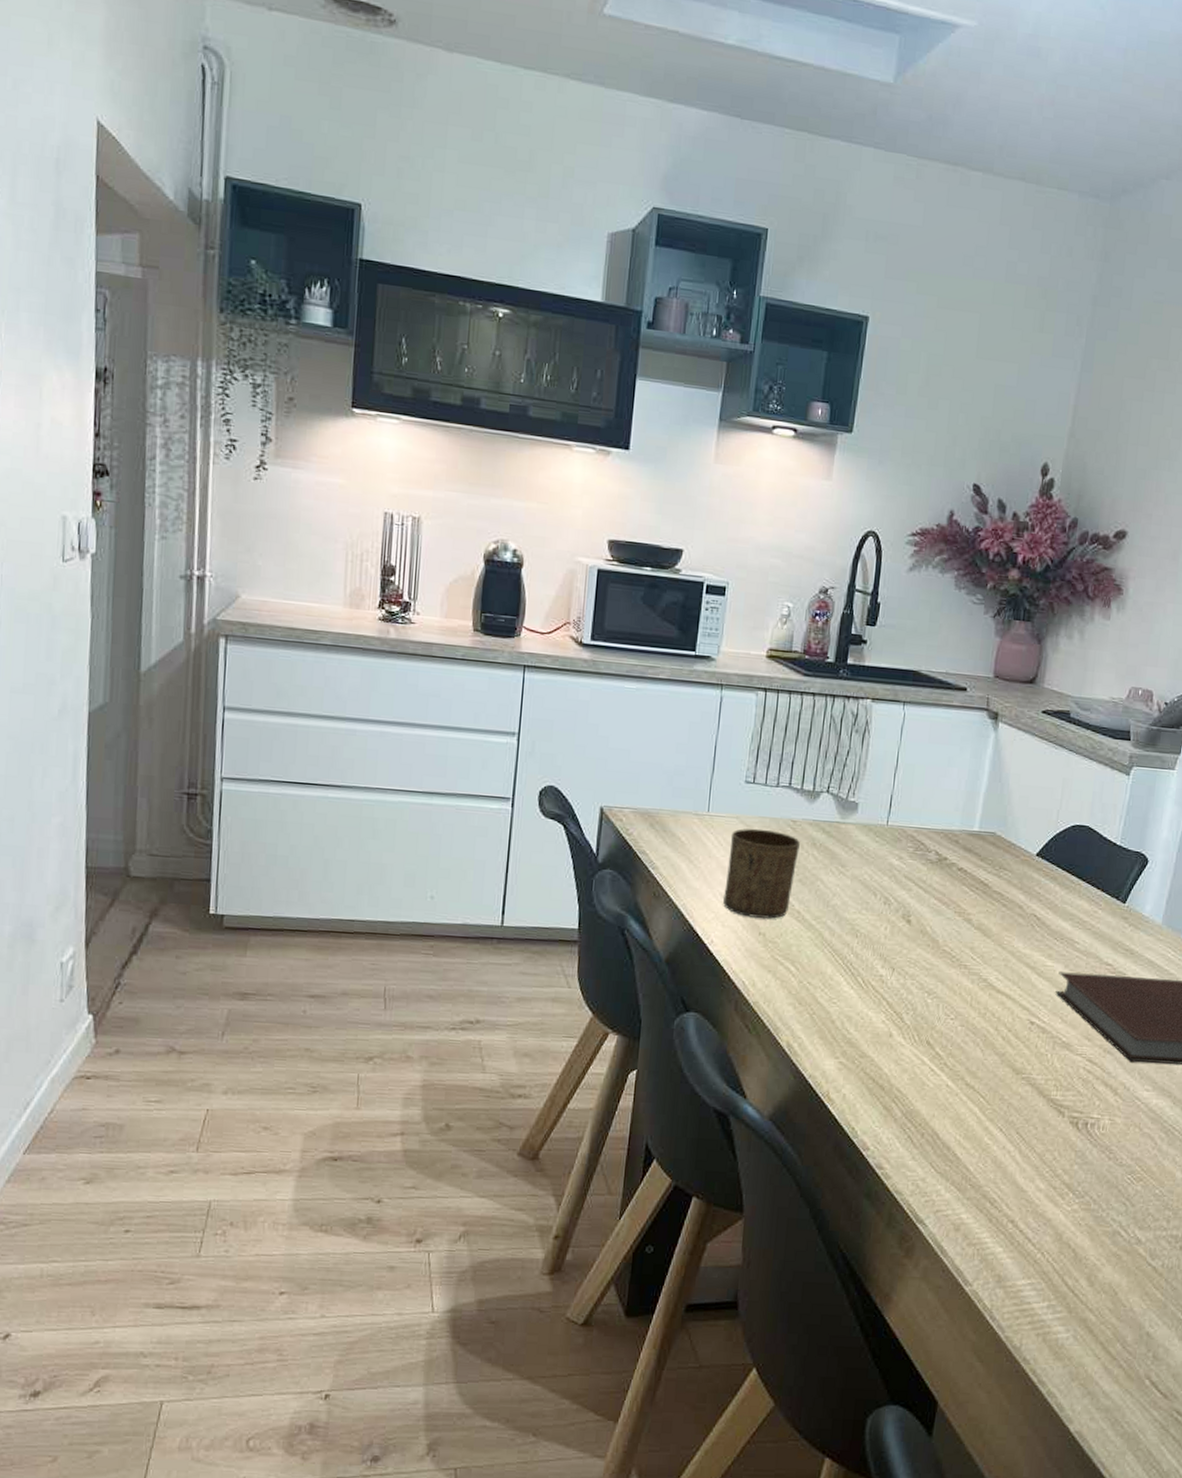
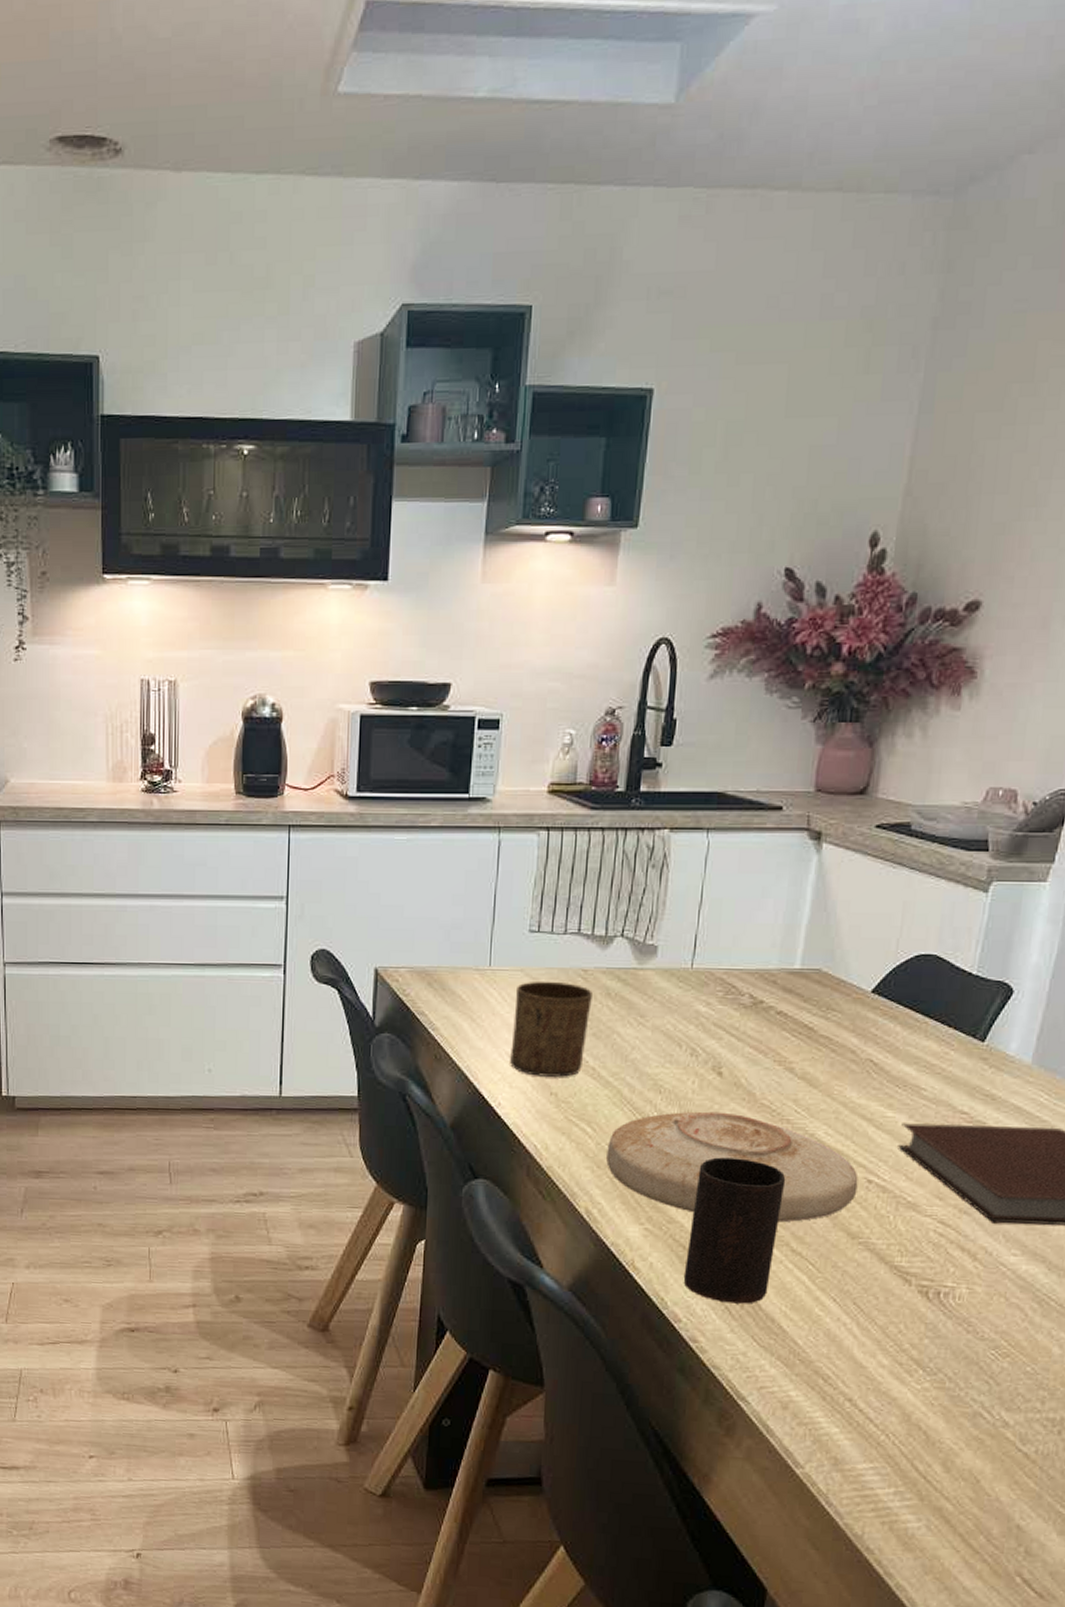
plate: none [807,955,1023,1059] -> present [606,1111,859,1223]
cup: none [872,997,963,1133] -> present [683,1157,786,1304]

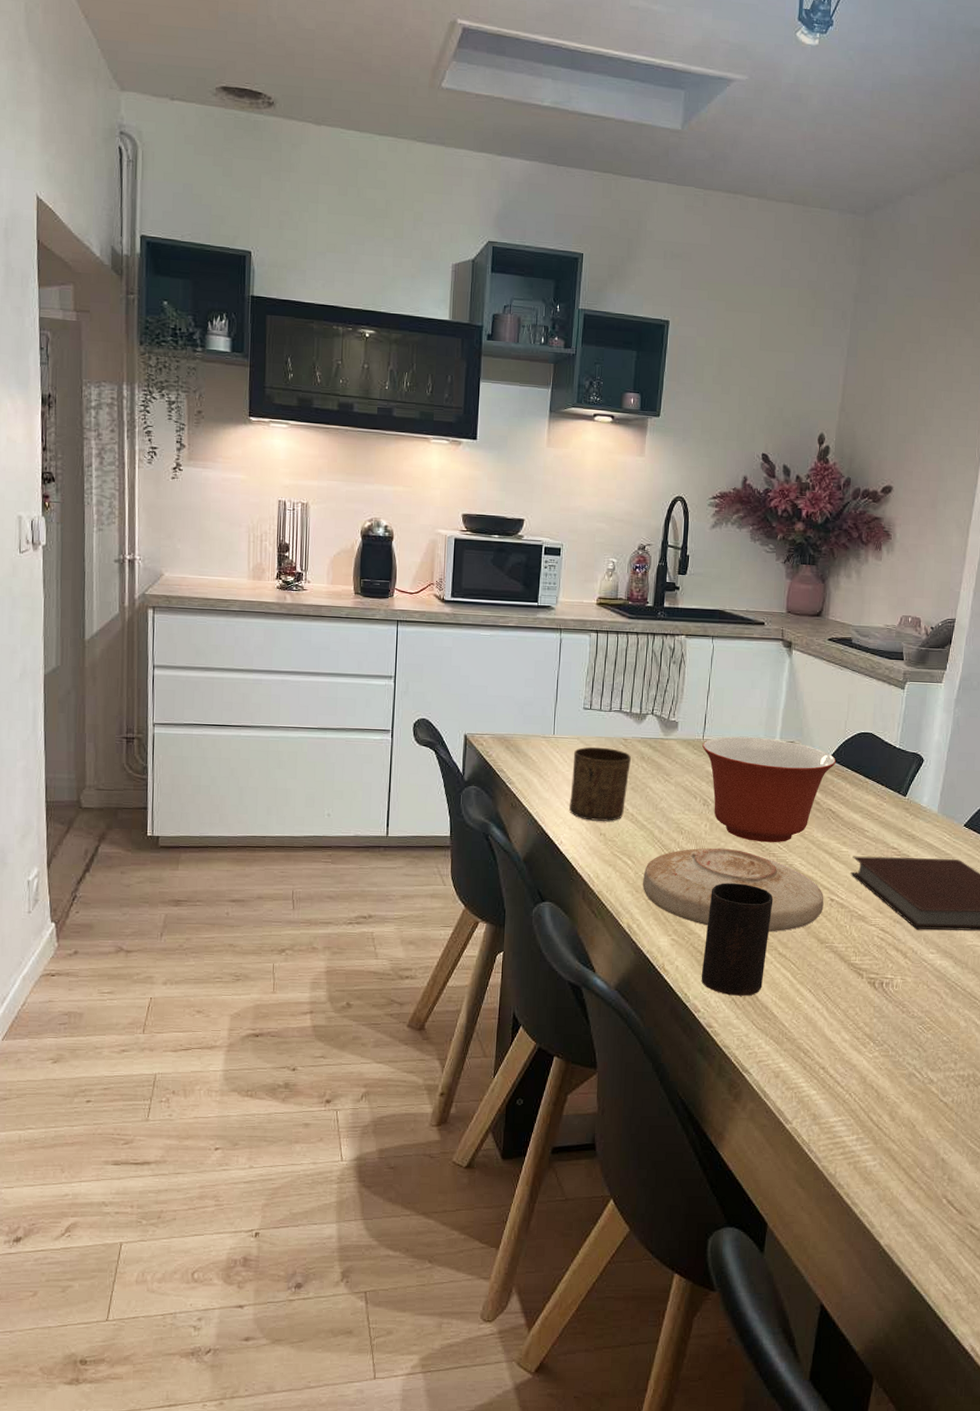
mixing bowl: none [690,964,883,1105] -> present [702,736,837,843]

